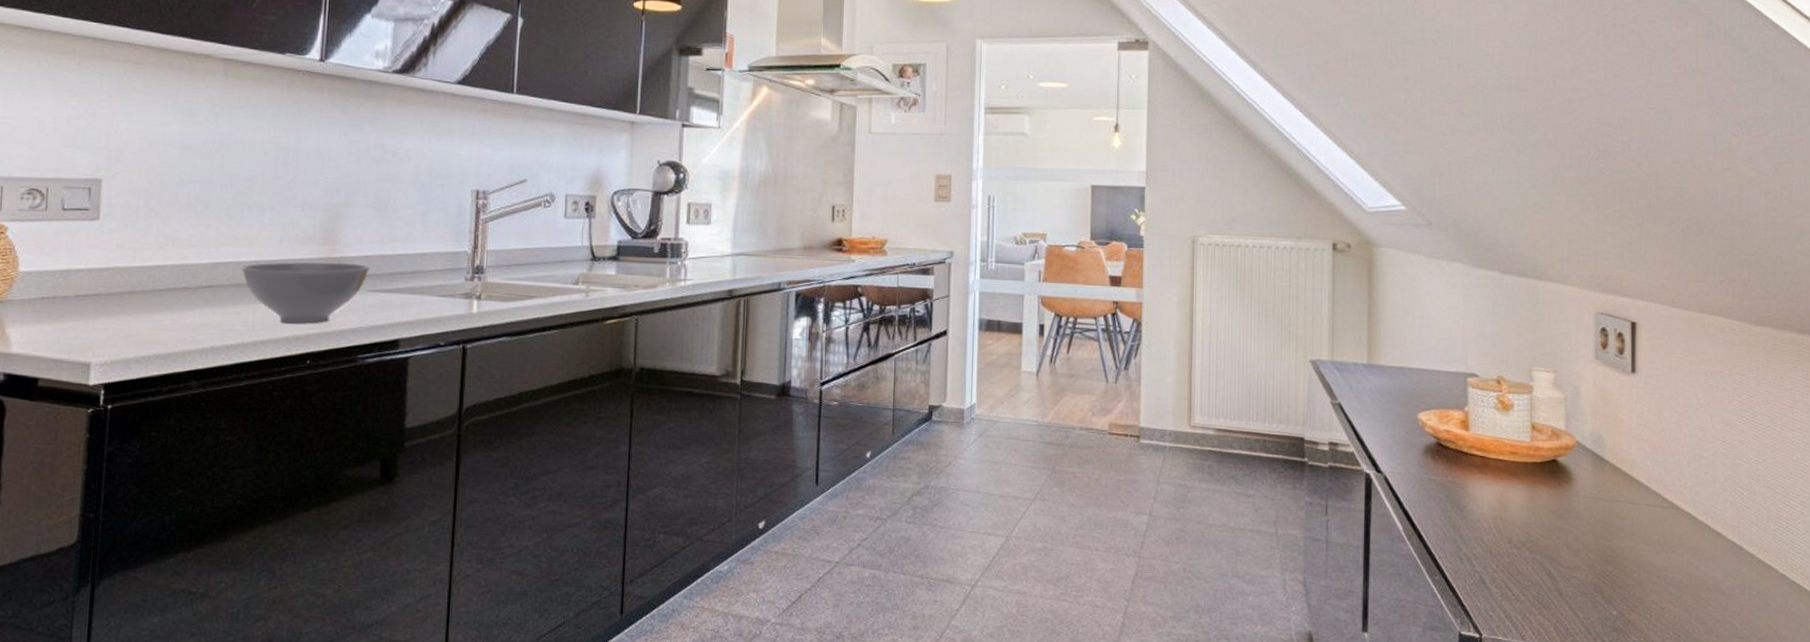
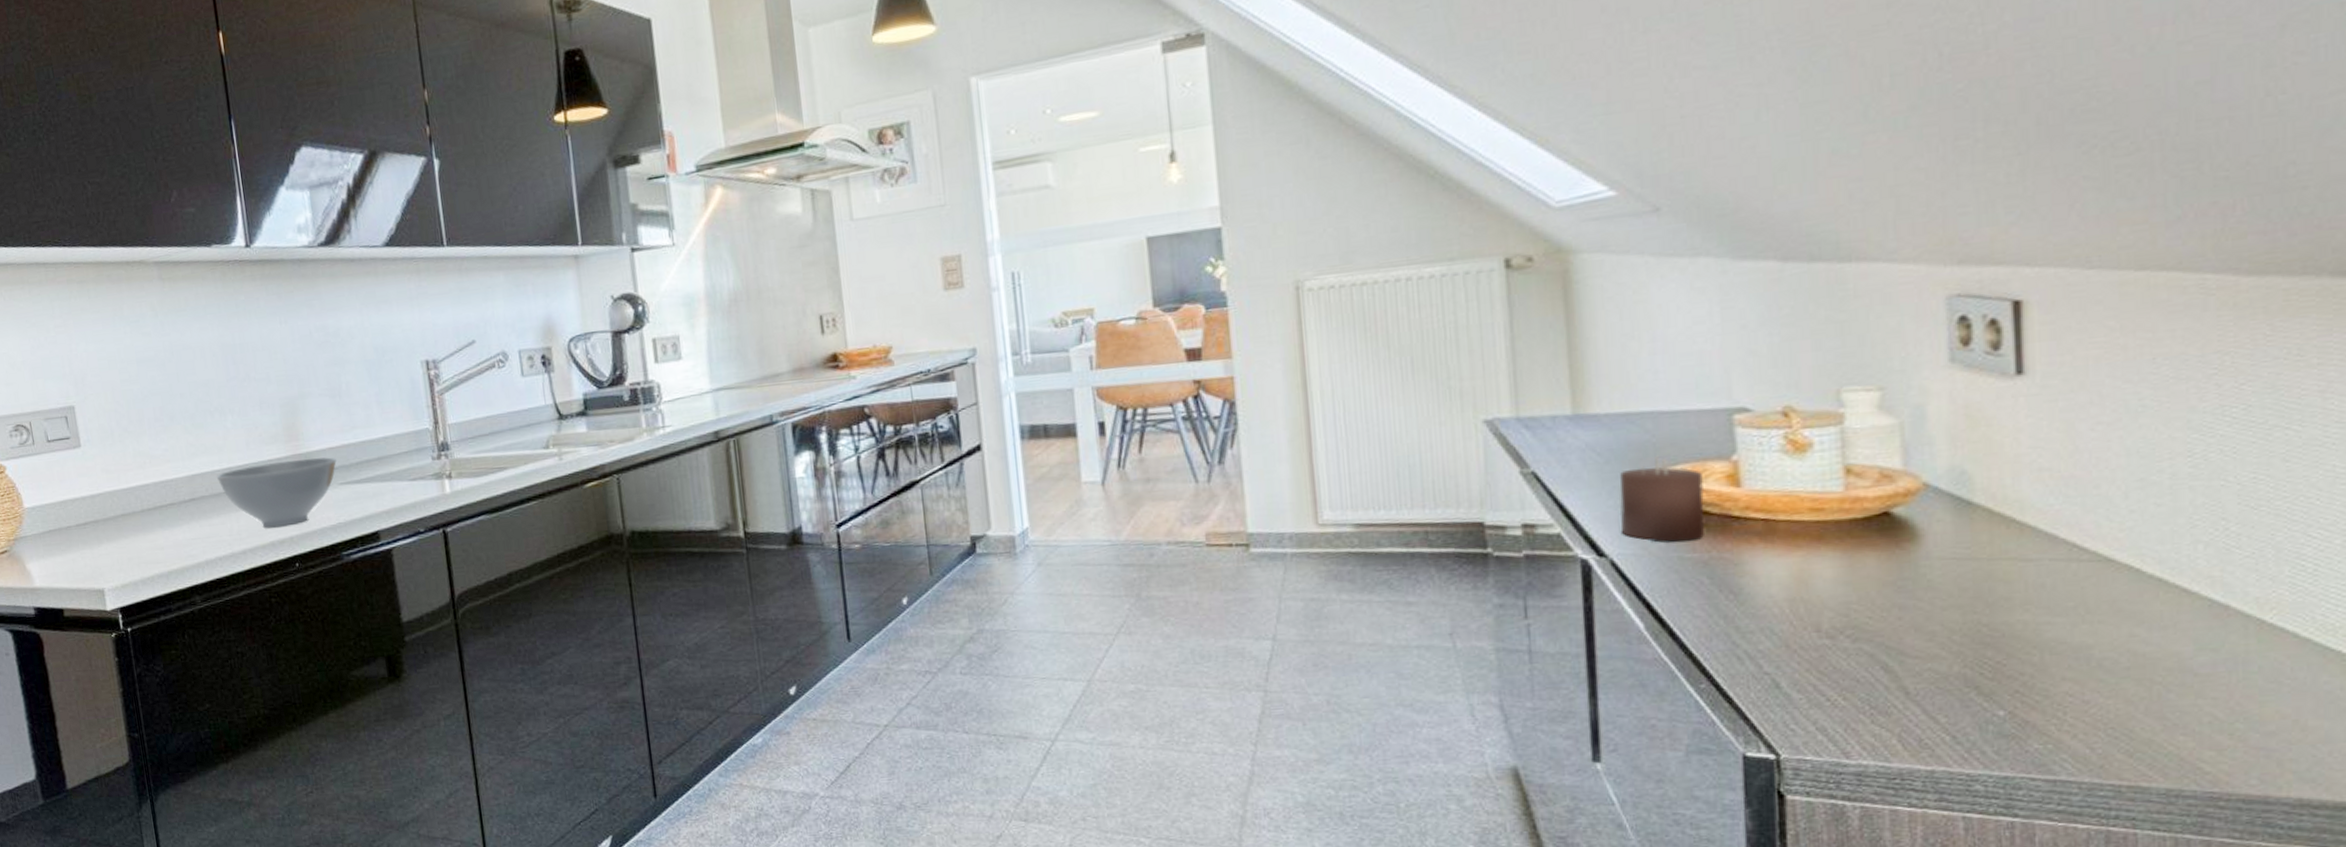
candle: none [1393,401,1446,467] -> present [1619,455,1704,542]

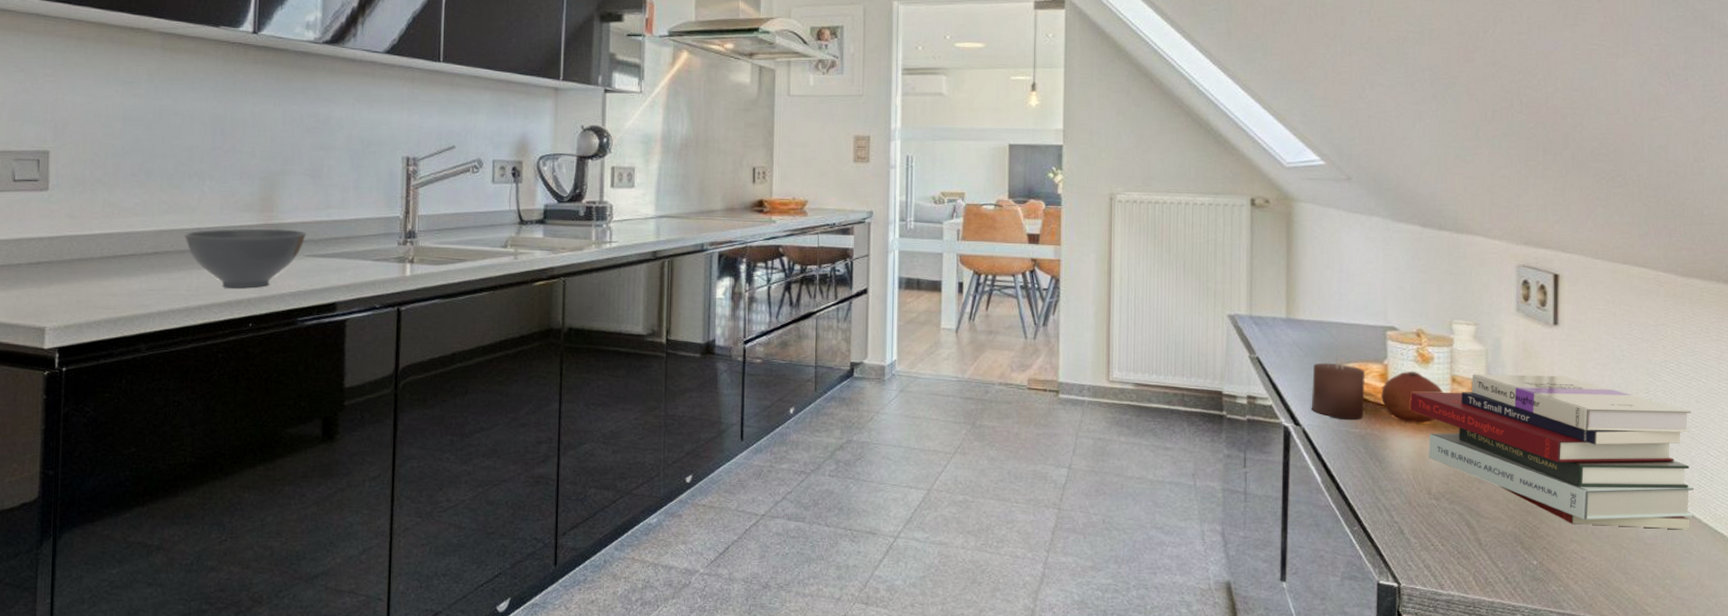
fruit: none [1731,466,1833,537] -> present [1381,372,1444,422]
books: none [1778,447,2283,655] -> present [1410,374,1694,530]

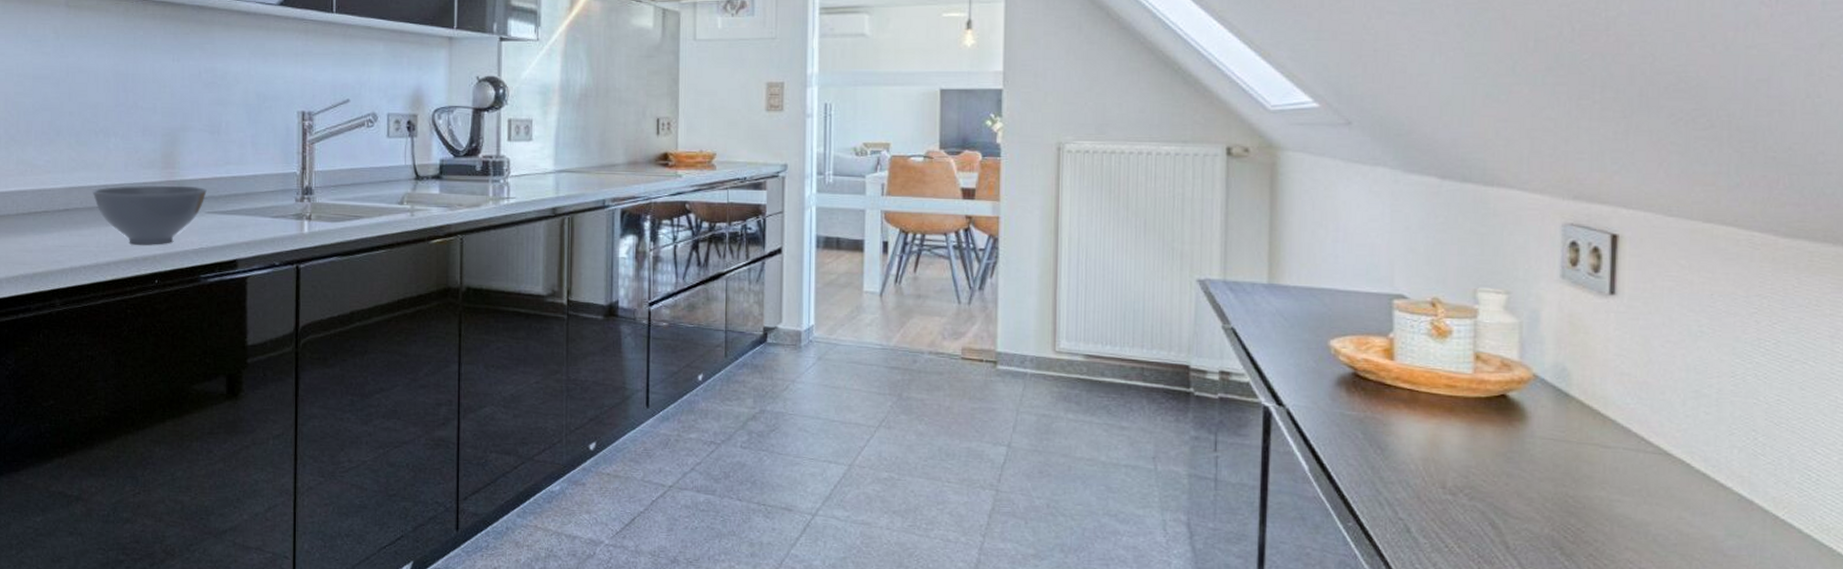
candle: present [1312,355,1365,419] -> none [1298,326,1365,400]
fruit: present [1381,372,1444,422] -> none [1385,347,1464,406]
books: present [1410,374,1694,530] -> none [1421,350,1793,541]

